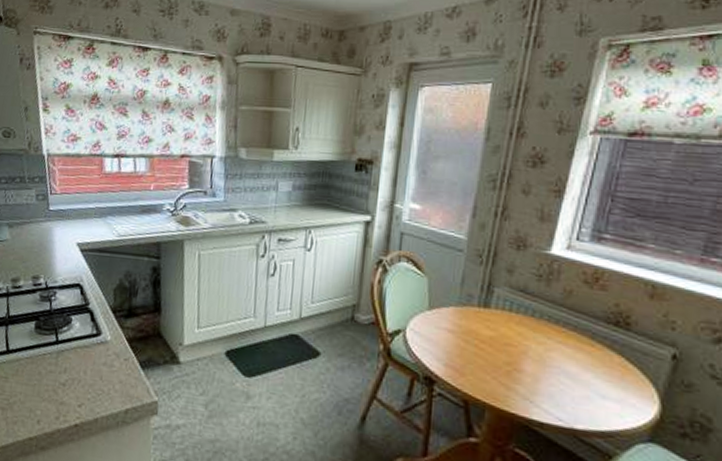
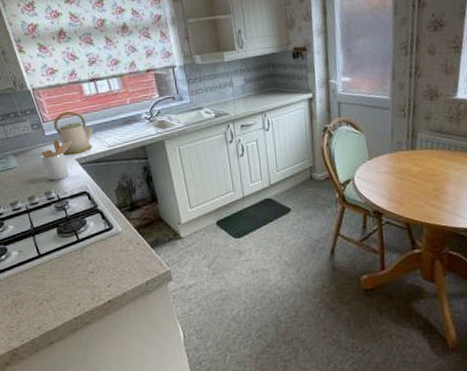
utensil holder: none [37,216,77,265] -> present [41,139,72,181]
kettle: none [60,185,105,238] -> present [53,110,94,155]

